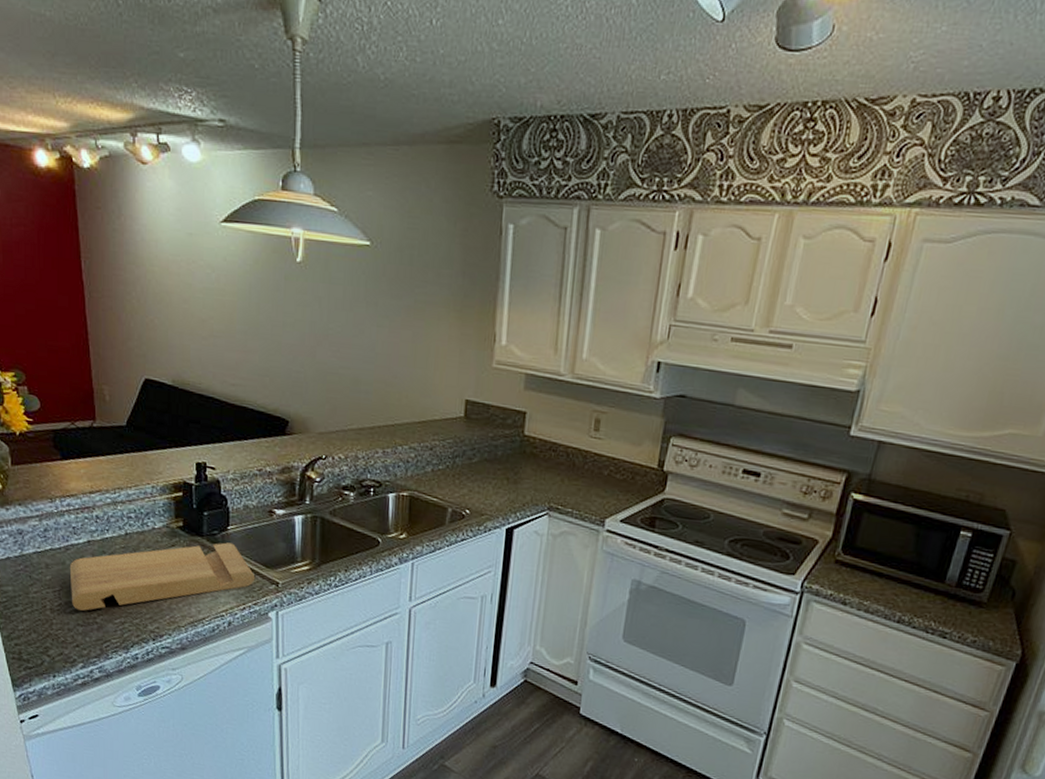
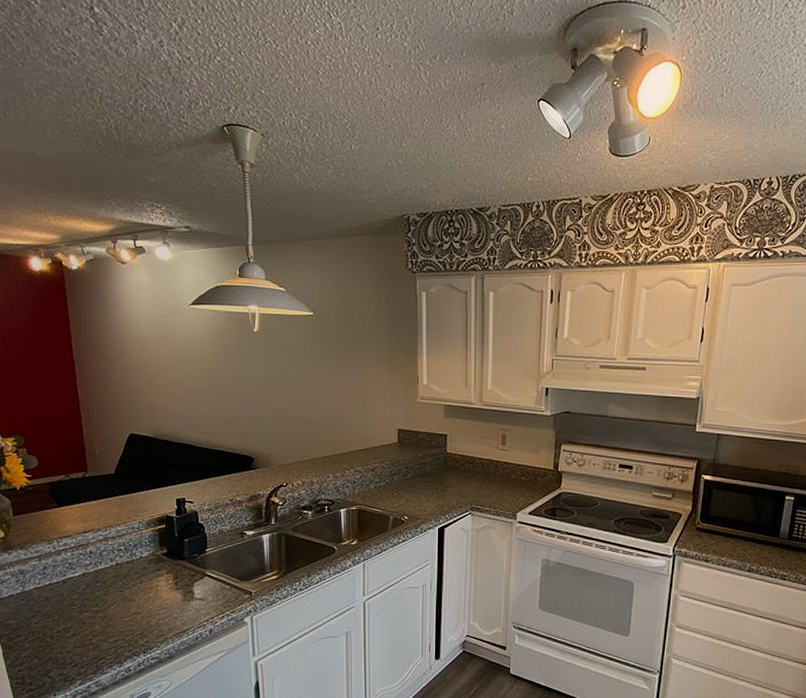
cutting board: present [69,542,256,611] -> none [67,563,232,634]

